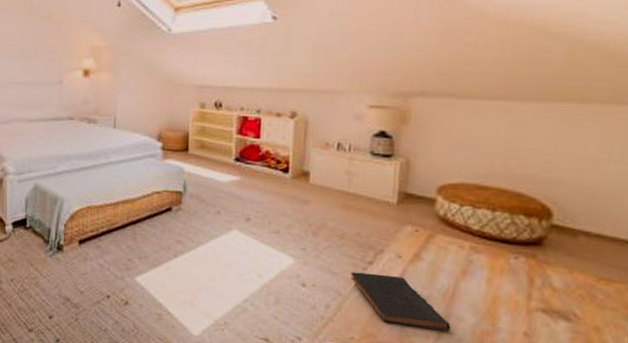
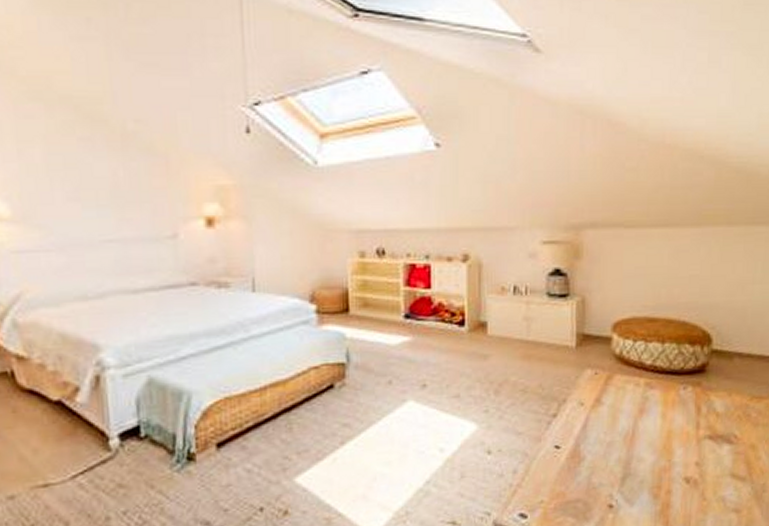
book: present [350,272,451,332] -> none [536,425,633,478]

